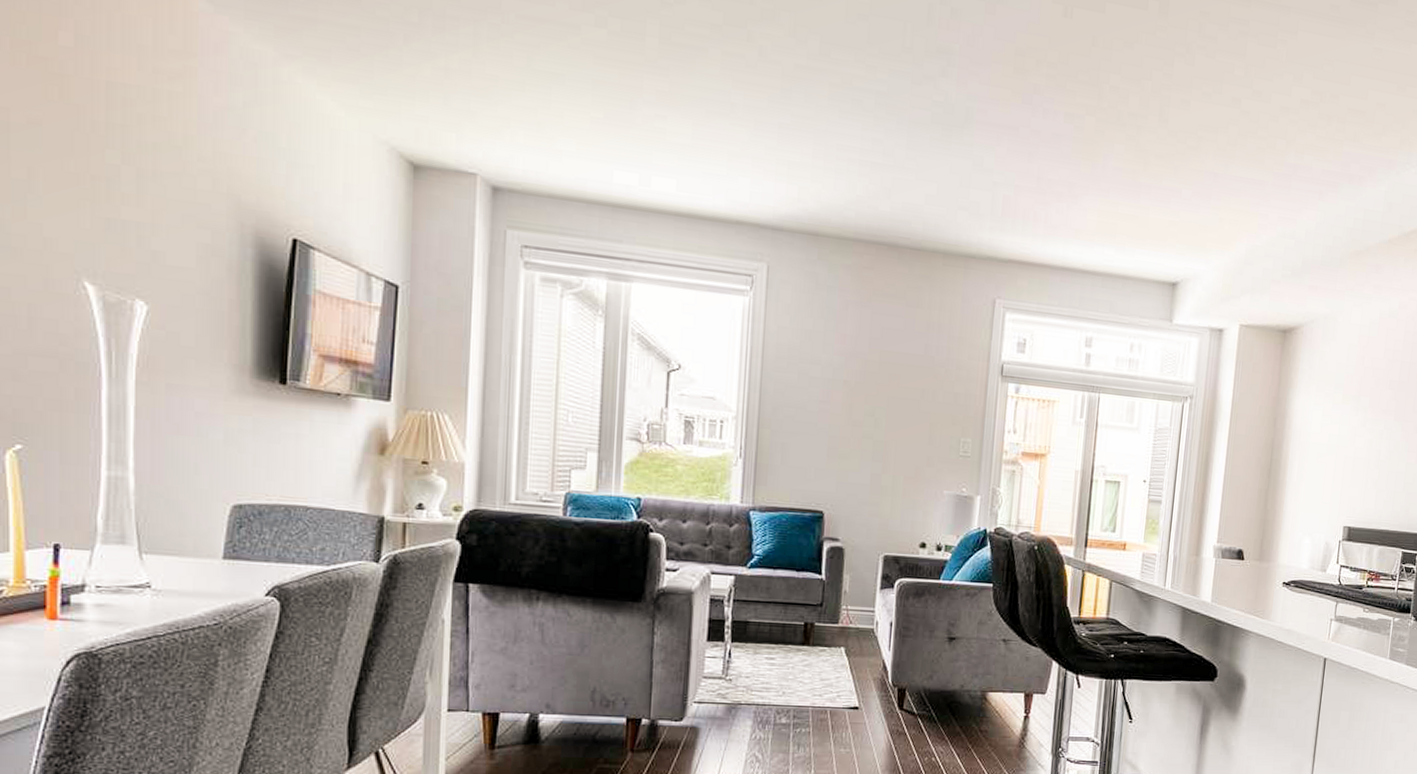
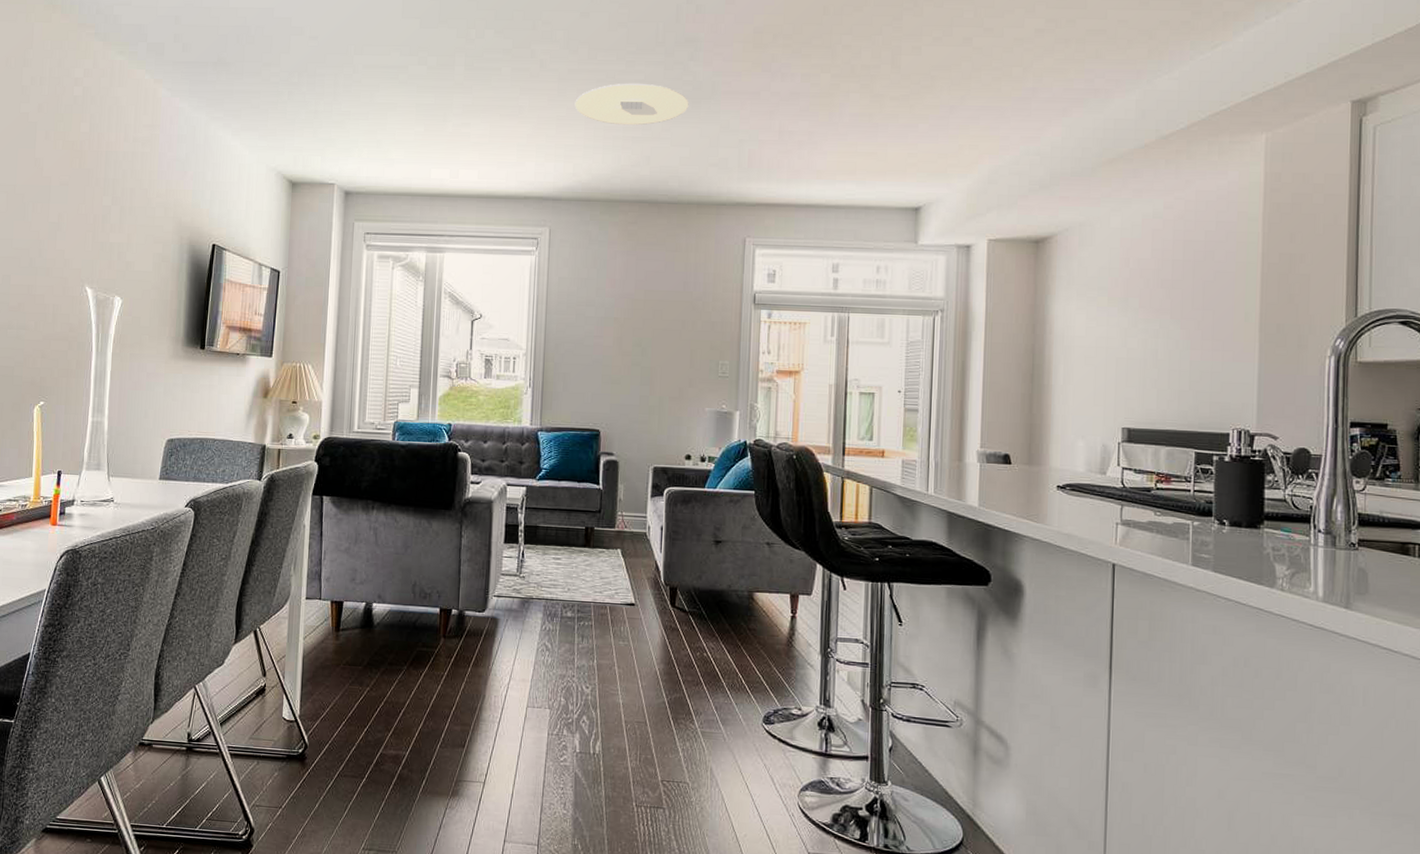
ceiling light: none [801,92,939,150] -> present [575,83,689,126]

